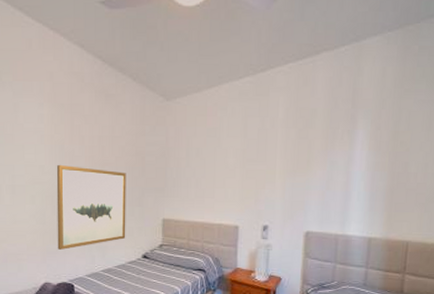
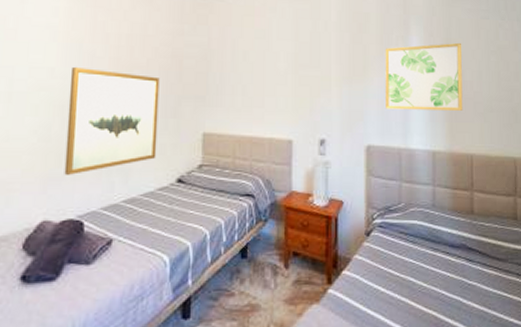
wall art: none [326,135,409,201] -> present [385,42,463,111]

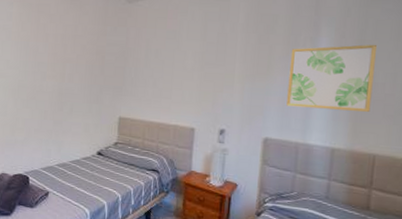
wall art: present [64,66,160,175] -> none [16,59,86,142]

